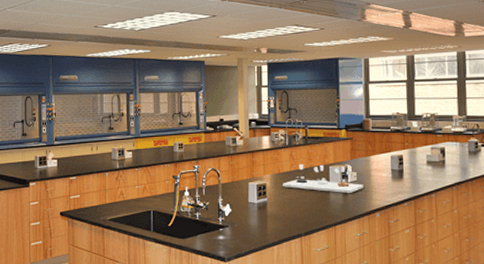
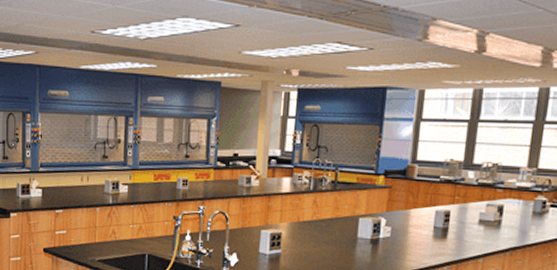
laboratory equipment: present [283,163,363,194] -> none [301,212,397,252]

